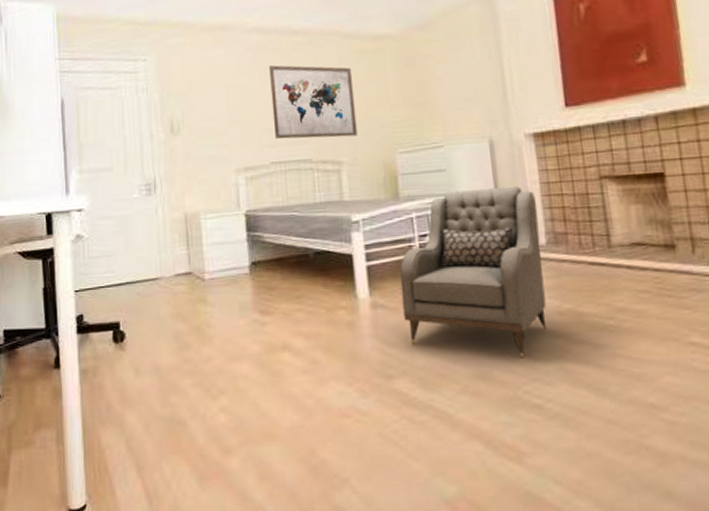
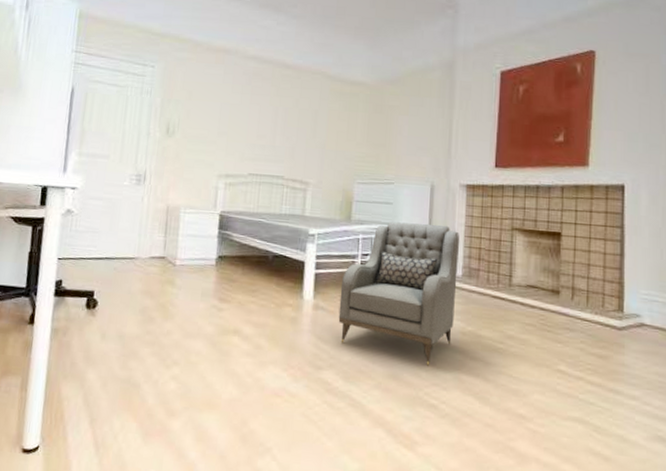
wall art: present [269,65,358,140] -> none [256,91,329,163]

